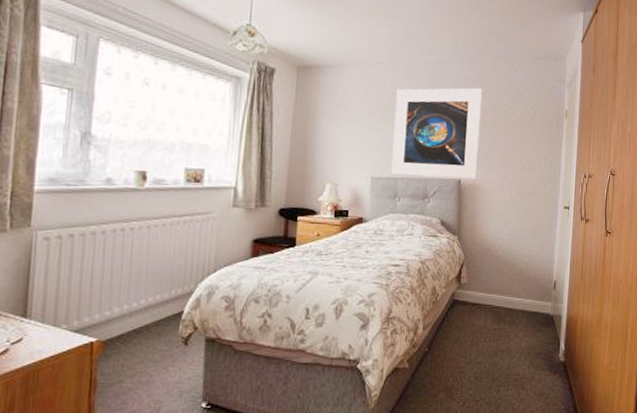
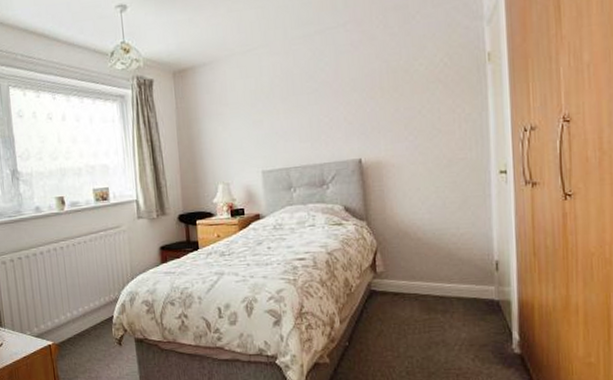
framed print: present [391,87,483,180] -> none [275,49,381,165]

